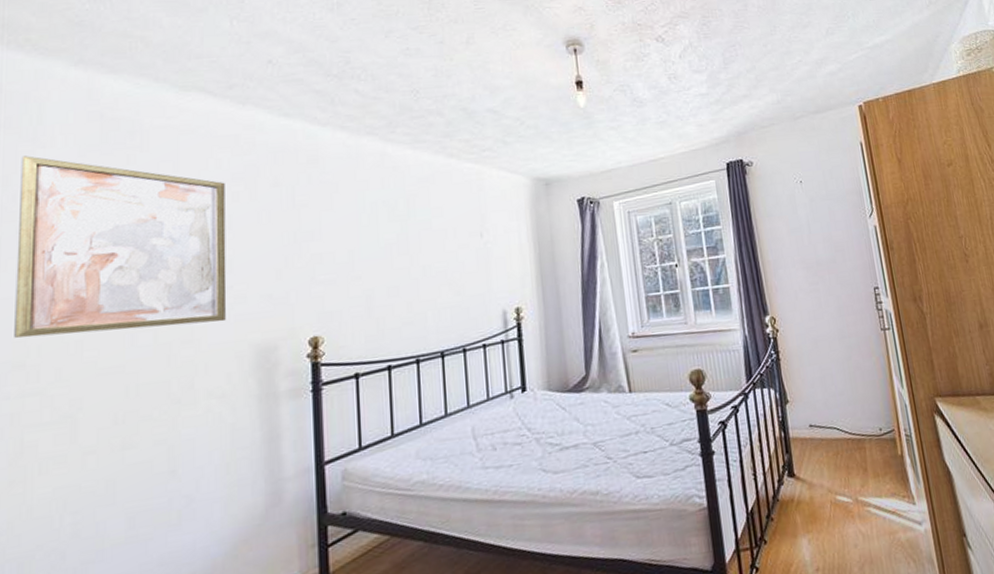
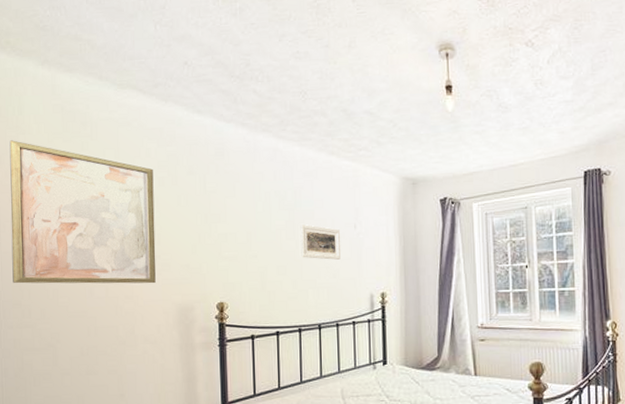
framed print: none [414,236,465,275] -> present [299,223,341,260]

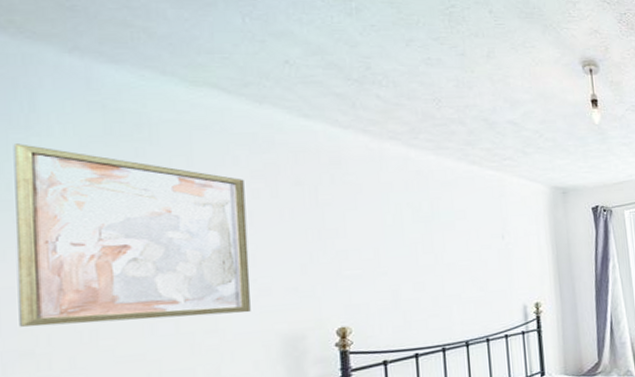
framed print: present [299,223,341,260] -> none [438,236,488,273]

